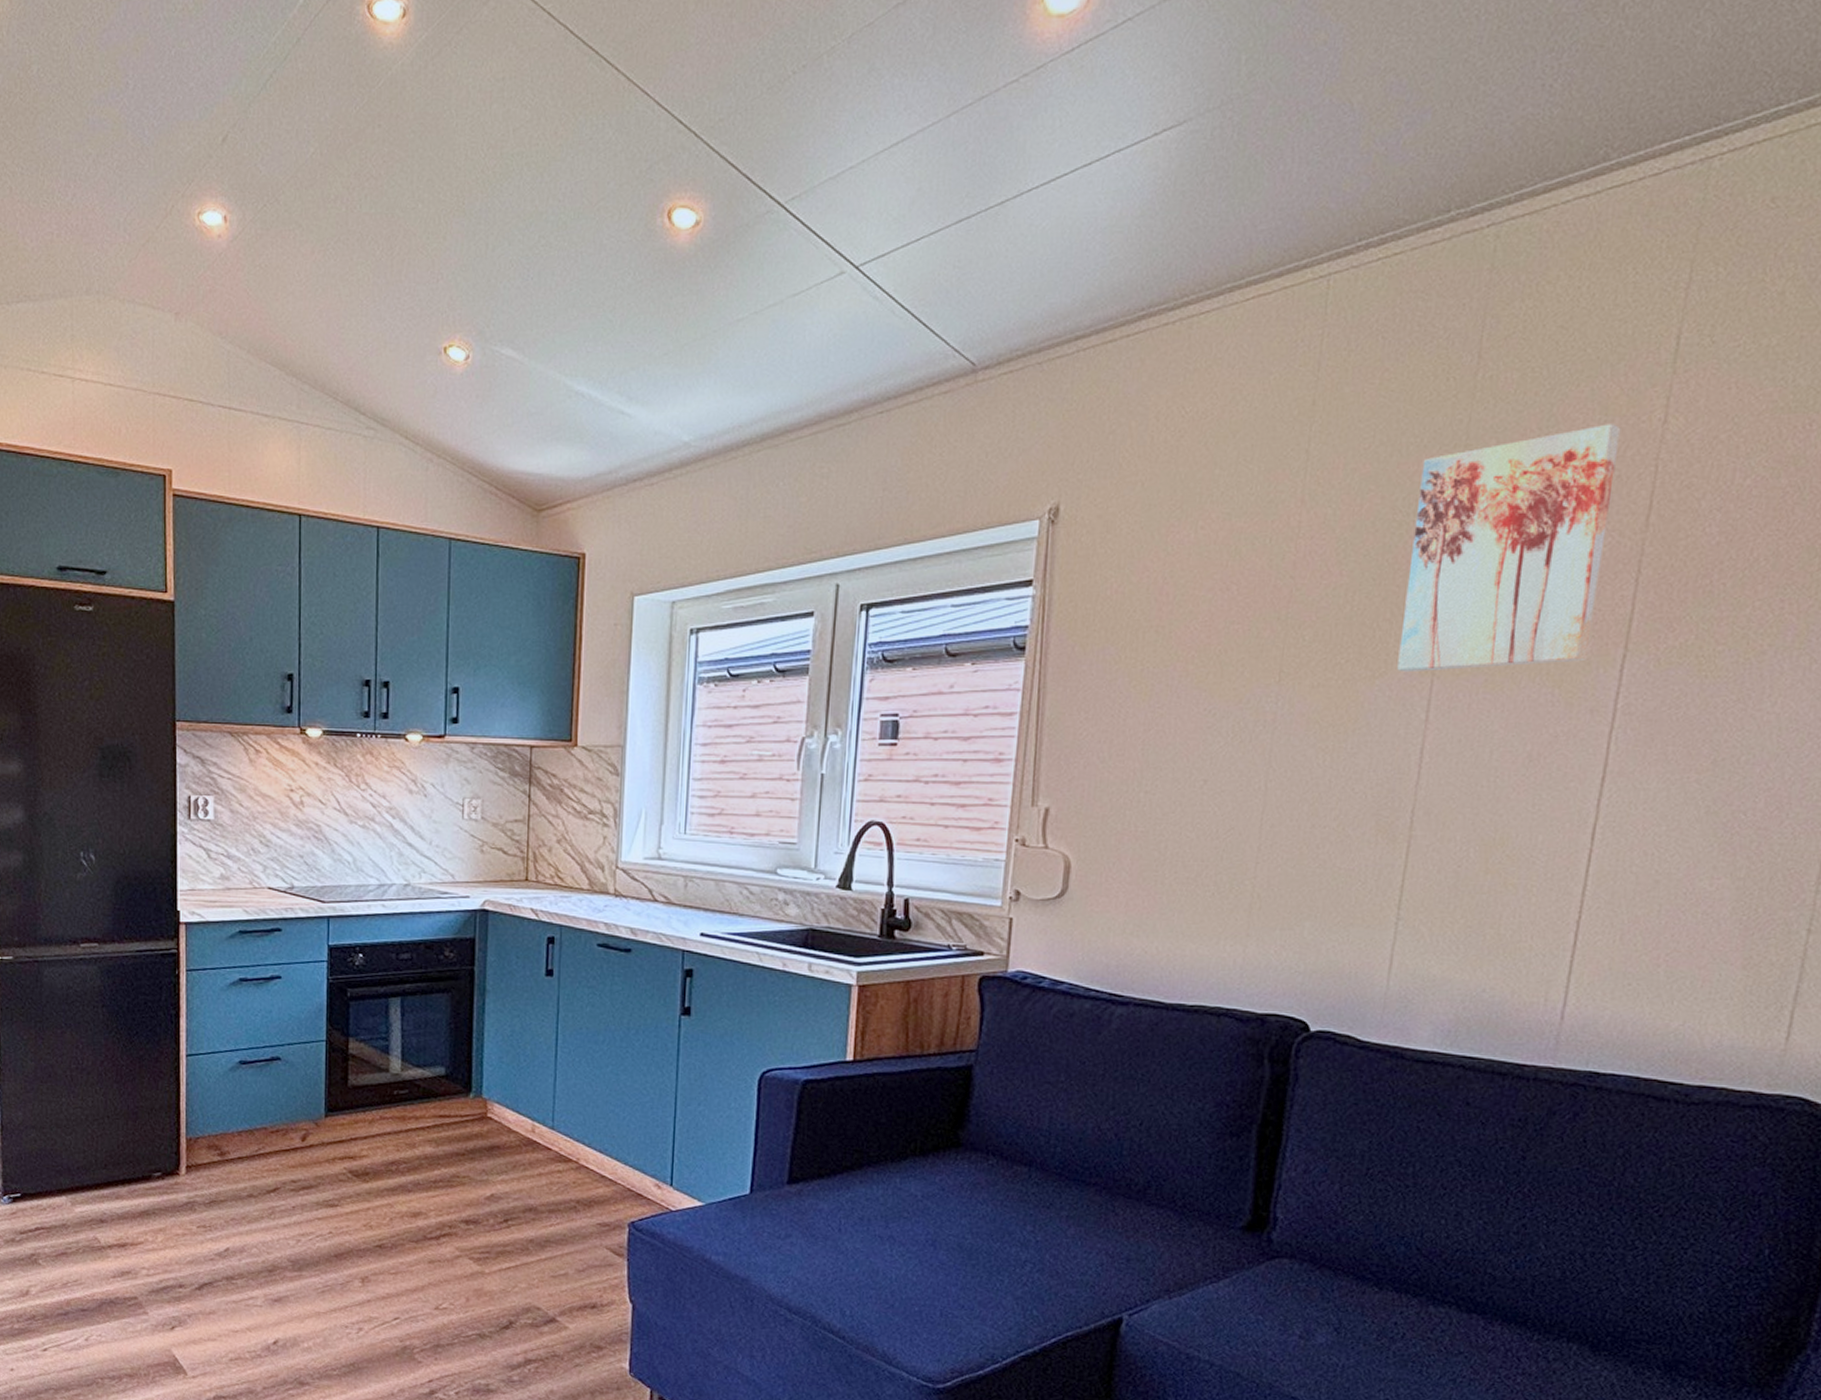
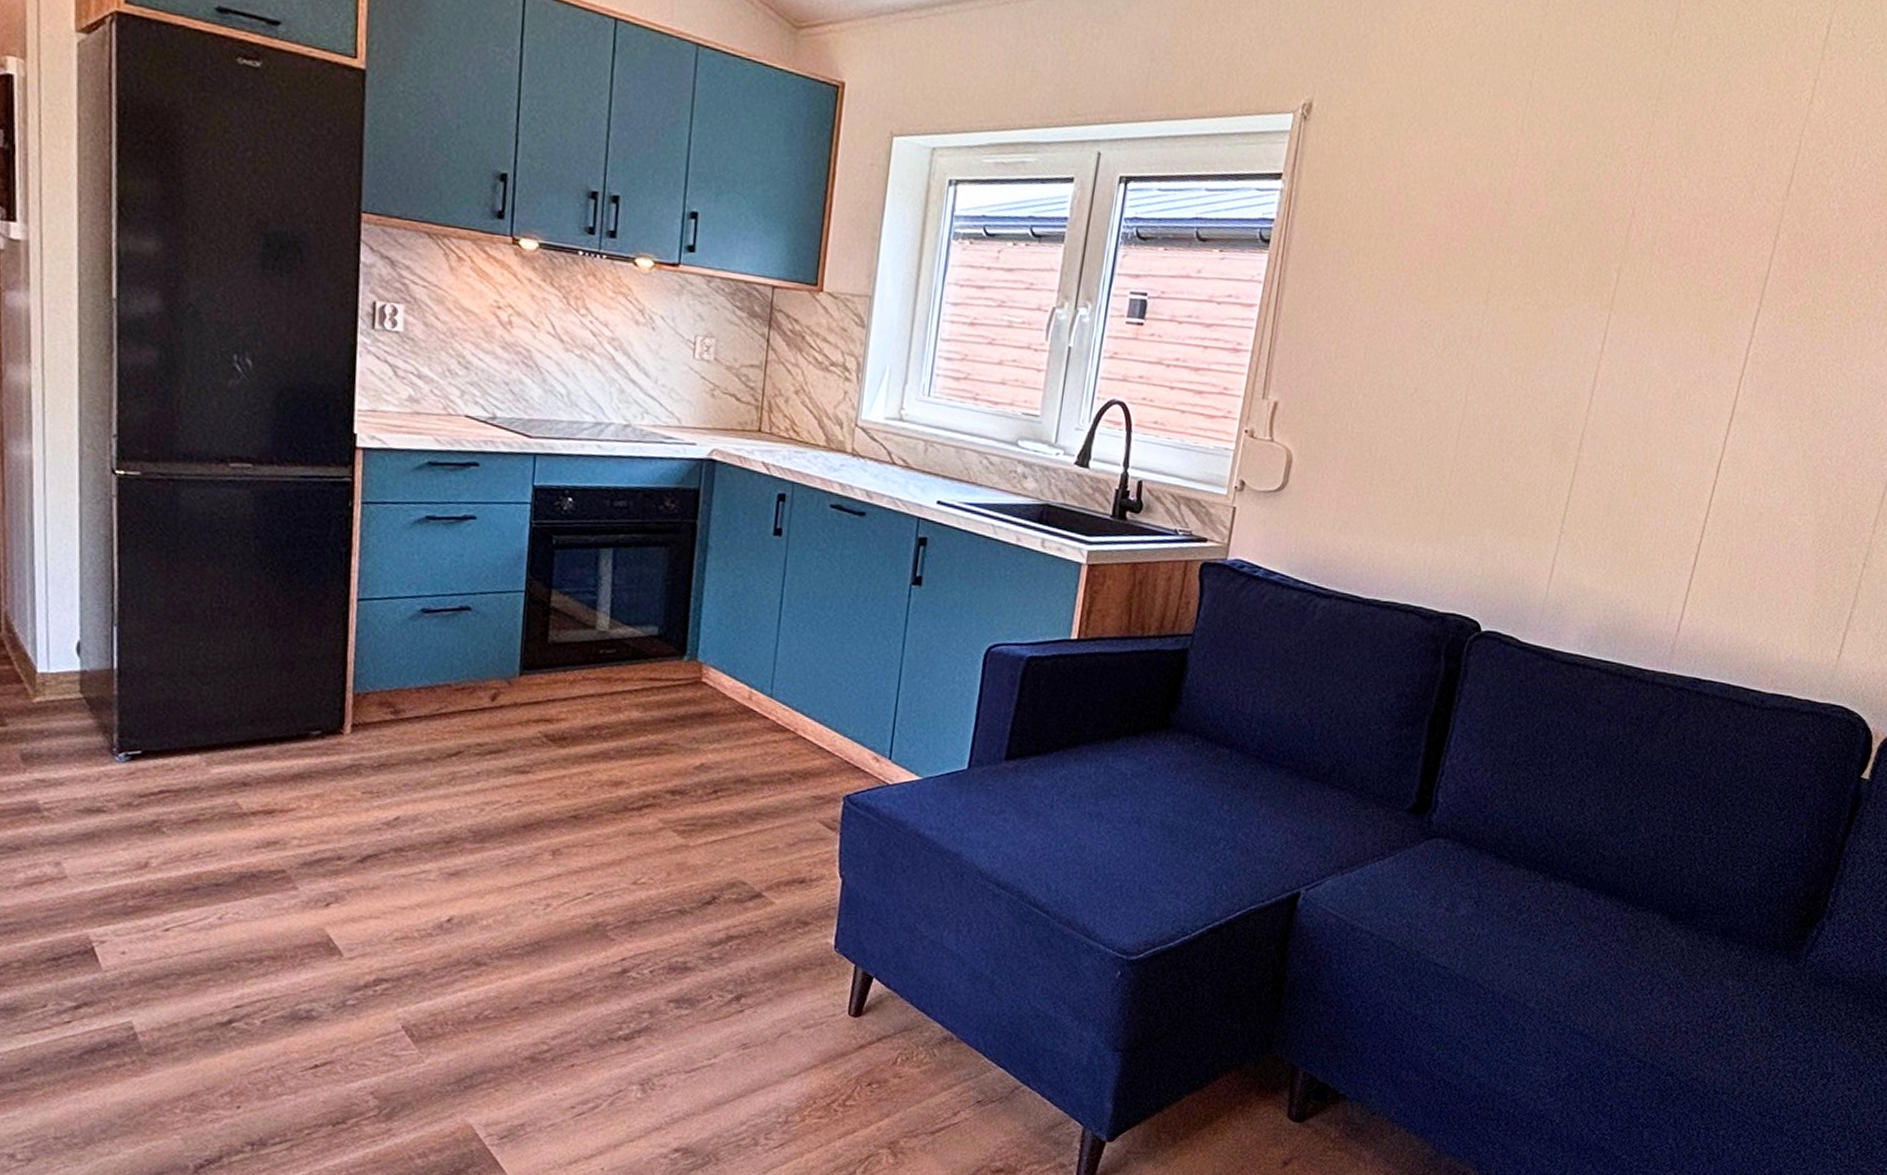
wall art: present [1397,424,1621,673] -> none [1583,96,1778,311]

